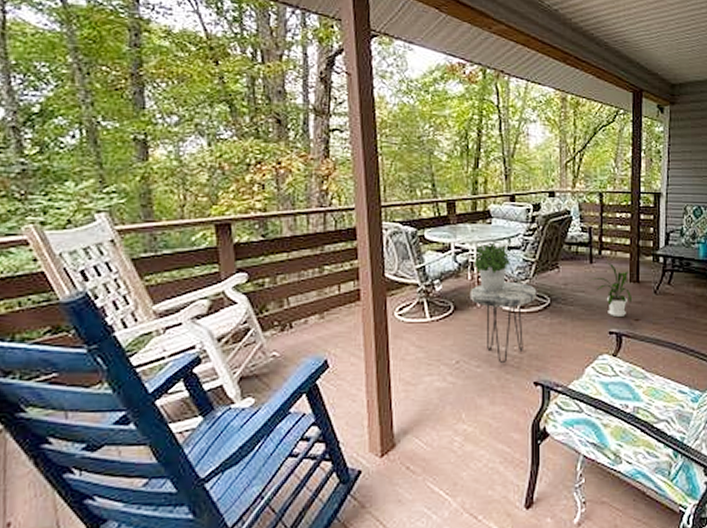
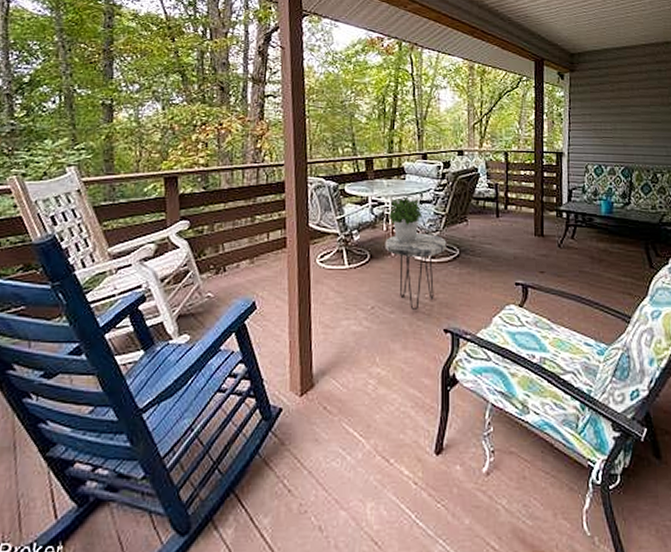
house plant: present [589,262,631,316] -> none [496,216,536,268]

